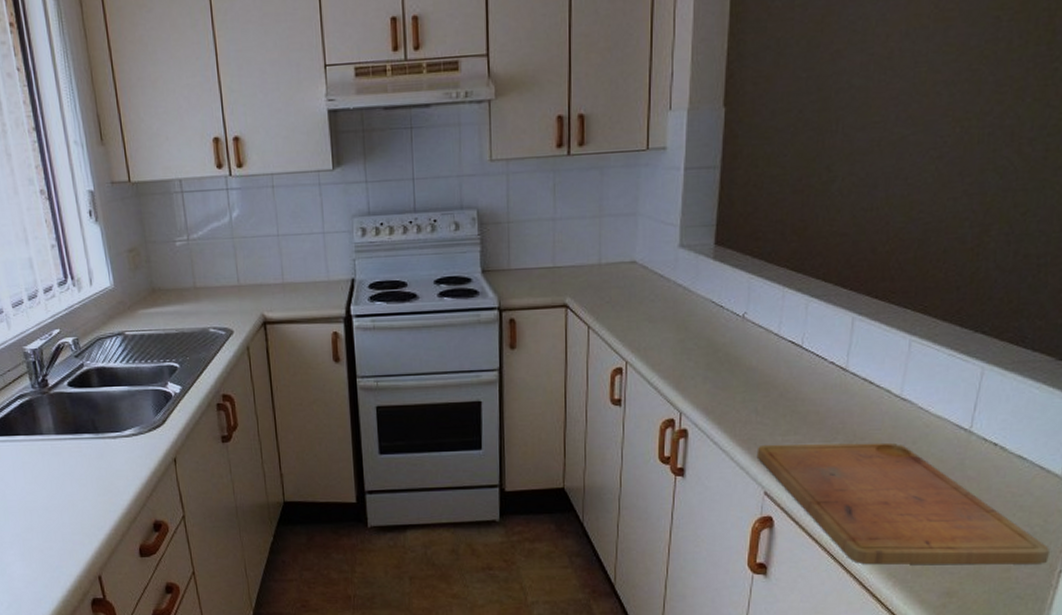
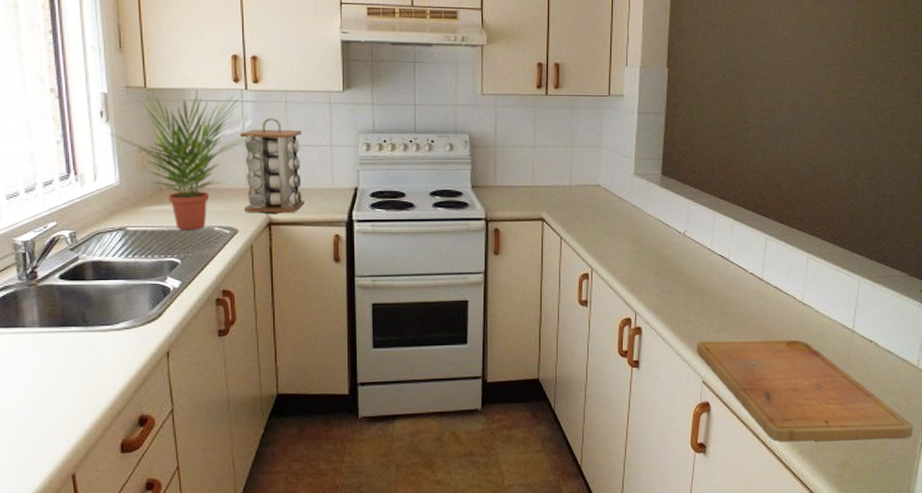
potted plant: none [98,184,239,333] -> present [108,94,251,230]
spice rack: none [227,204,299,312] -> present [239,117,305,214]

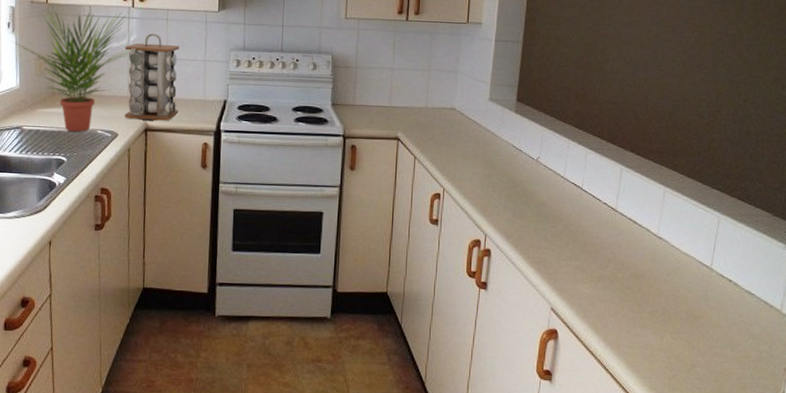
cutting board: present [696,339,913,442] -> none [545,267,775,385]

